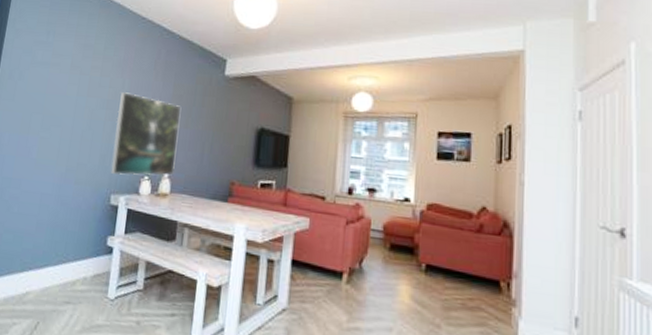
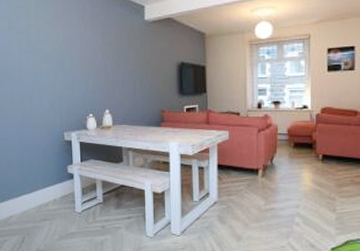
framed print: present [110,92,181,176] -> none [57,45,114,116]

